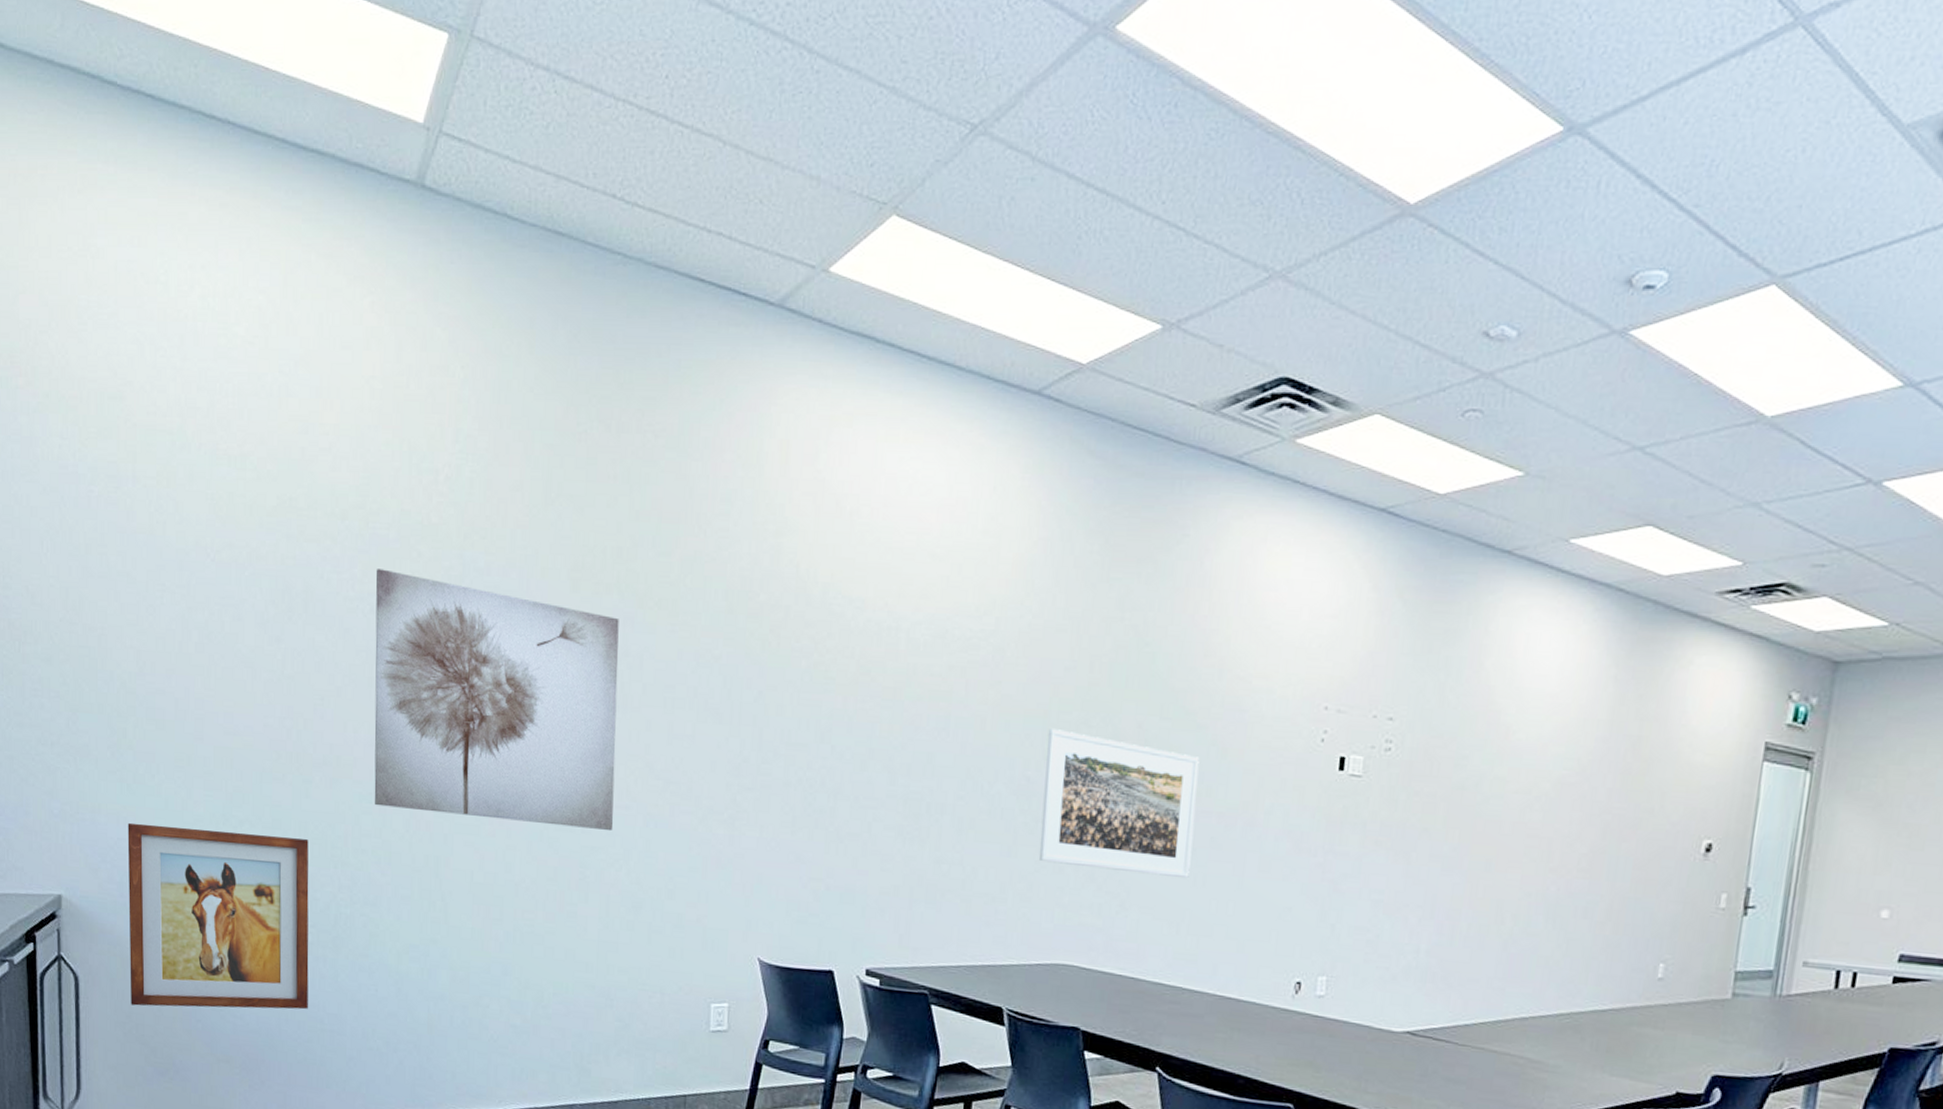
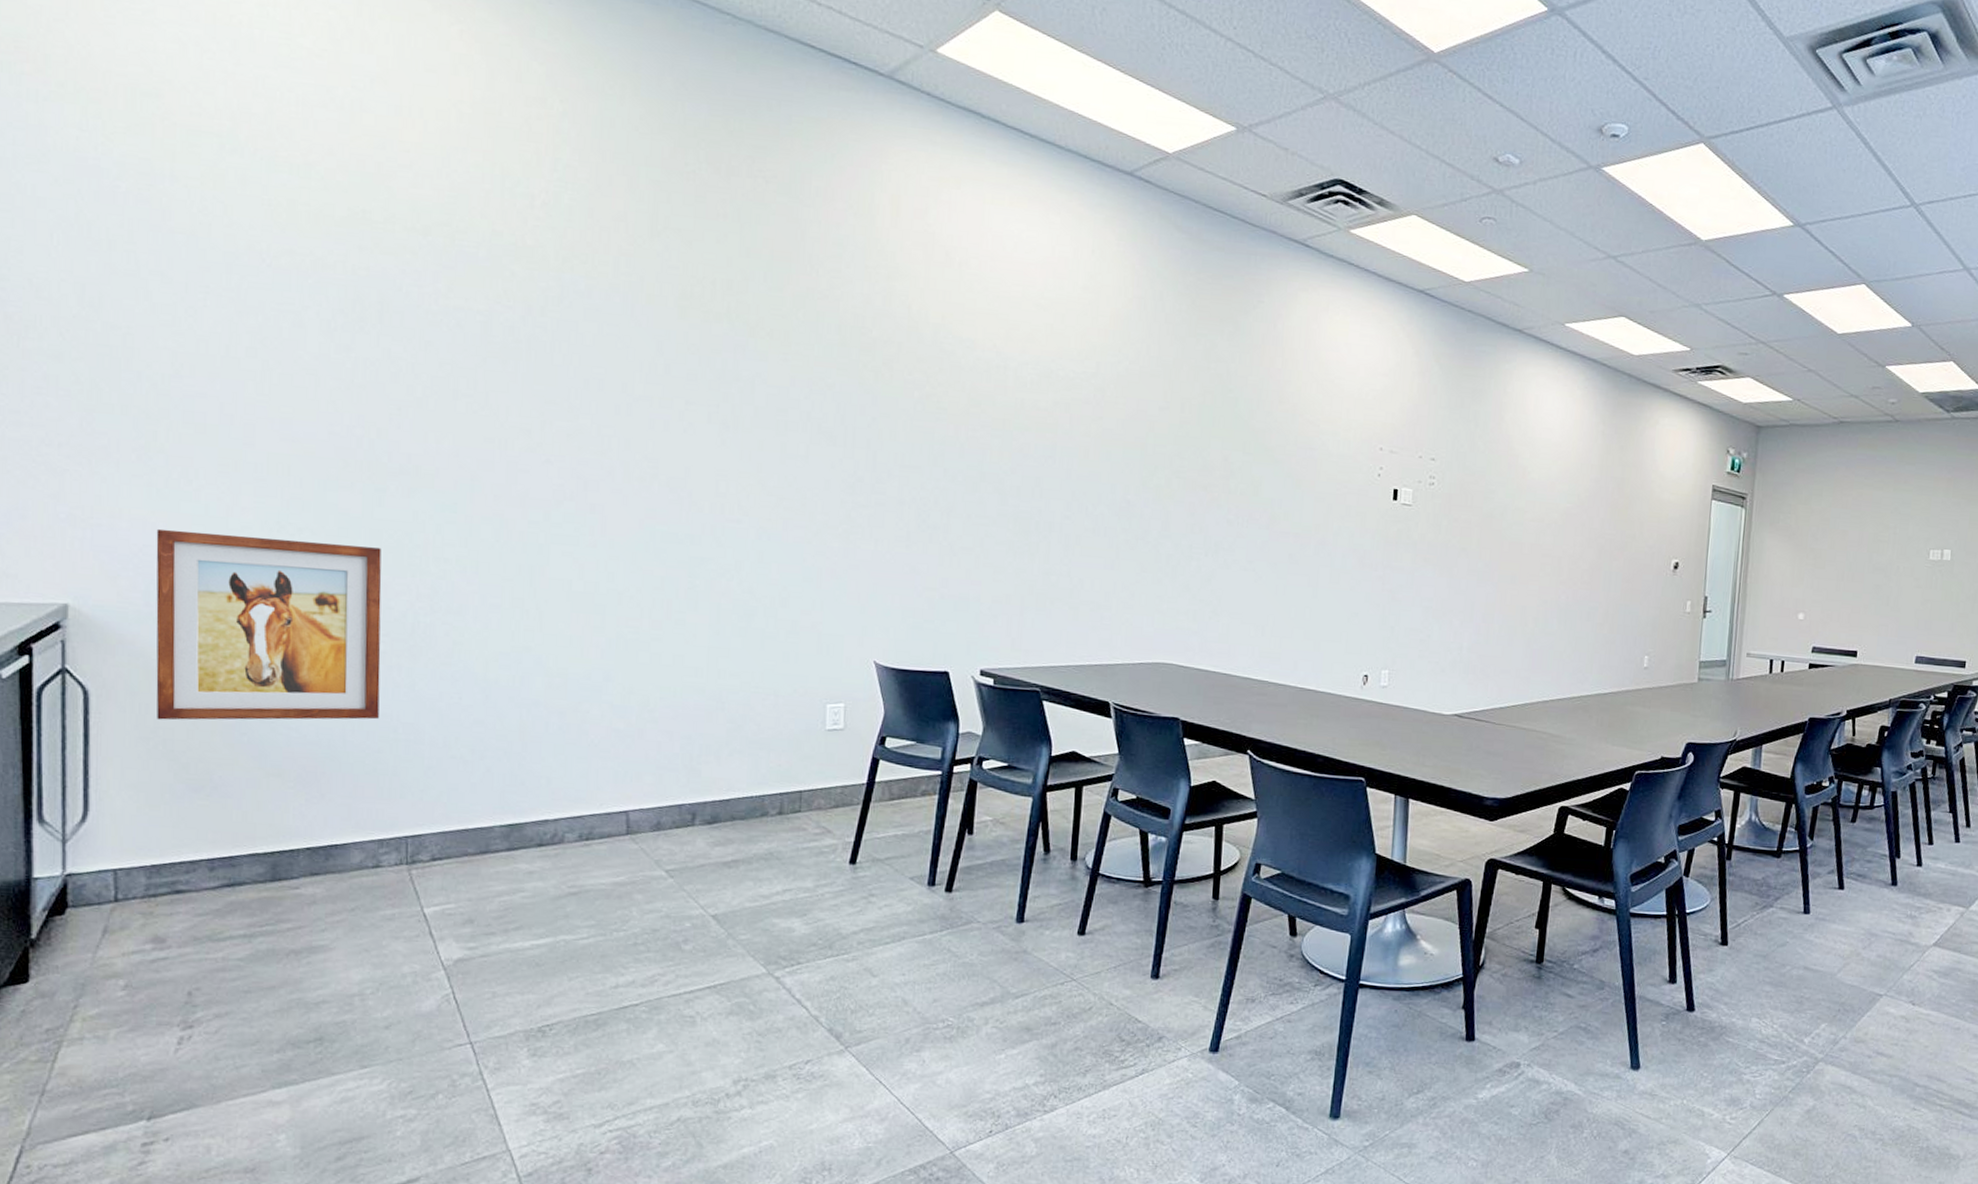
wall art: present [374,569,619,832] -> none [459,285,730,544]
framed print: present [1038,729,1200,879] -> none [1139,459,1278,589]

